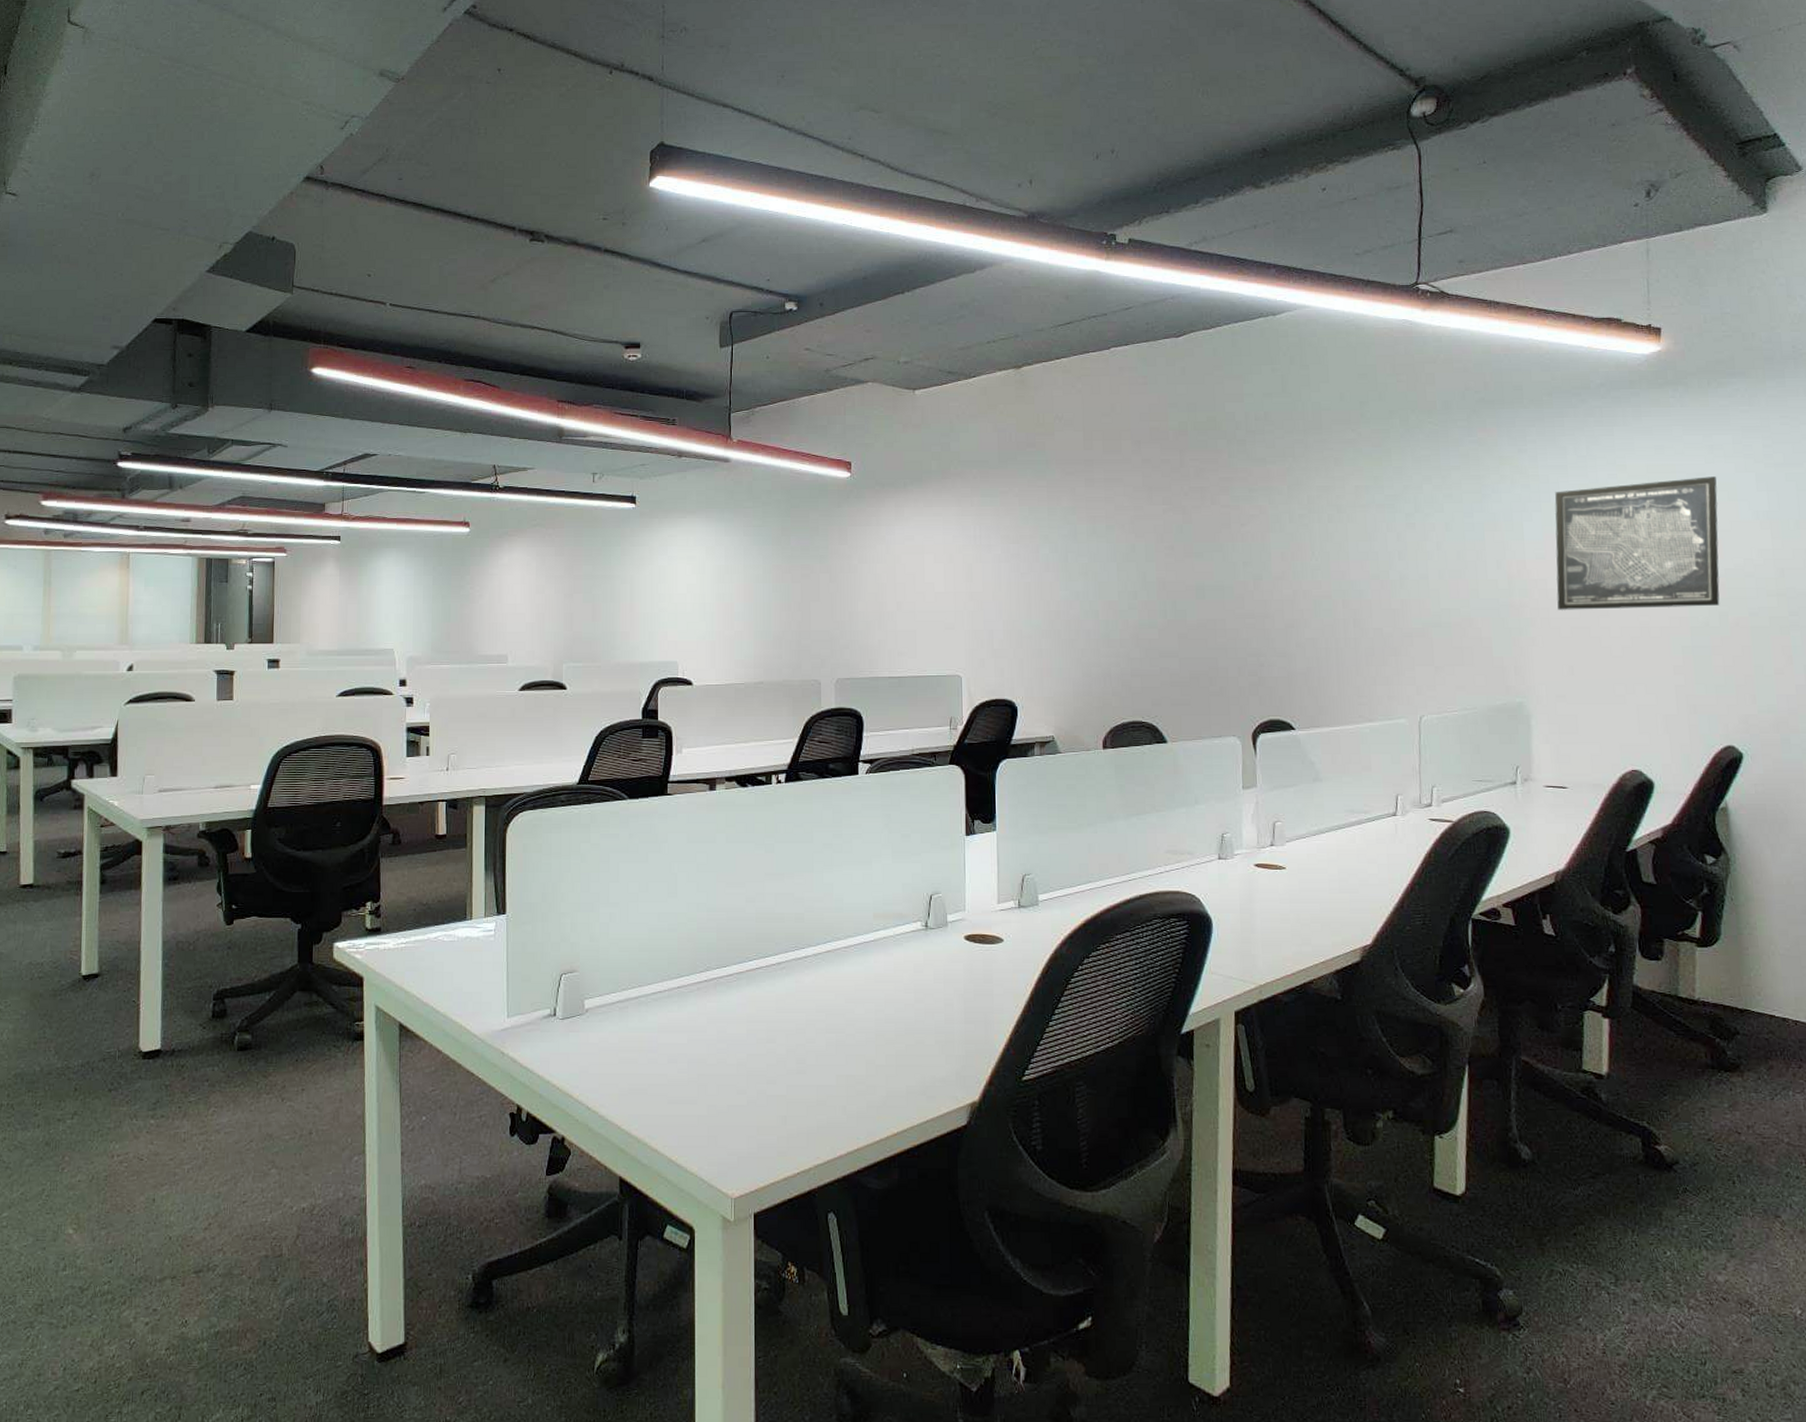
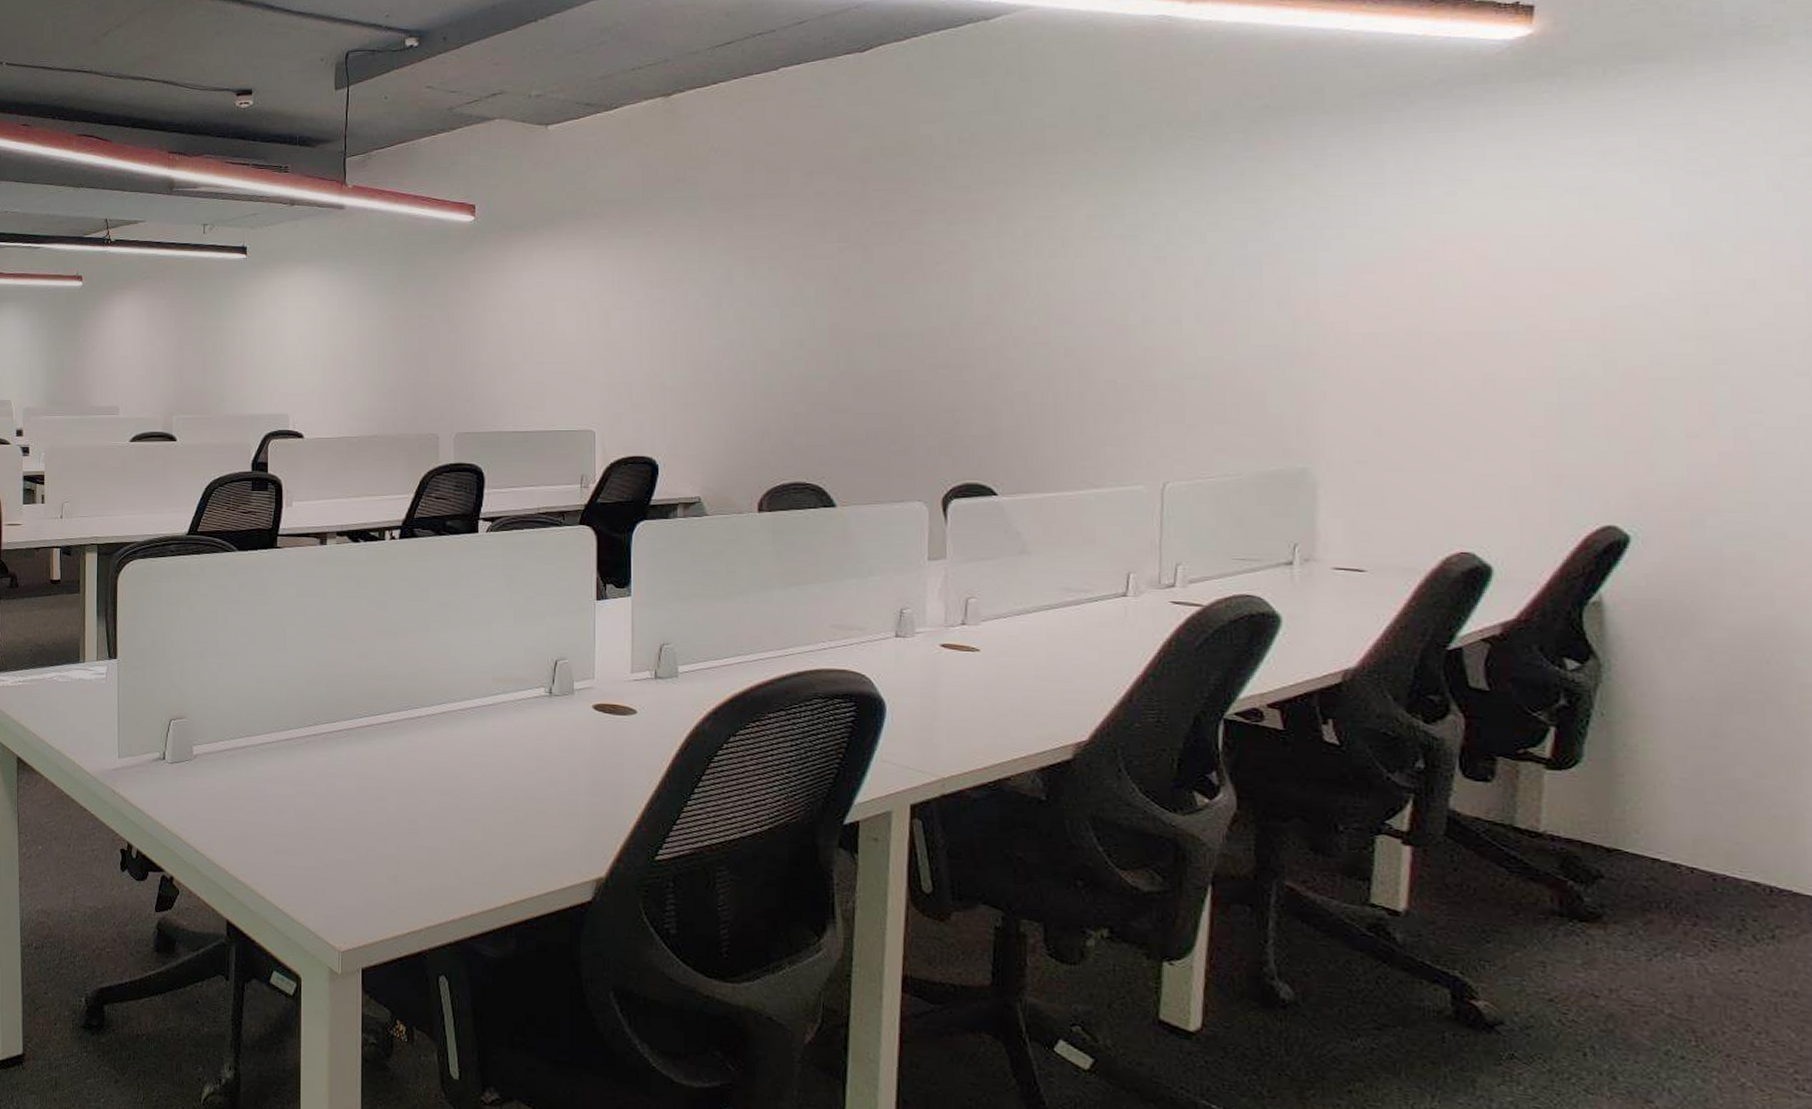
wall art: present [1554,476,1720,610] -> none [1361,190,1610,358]

